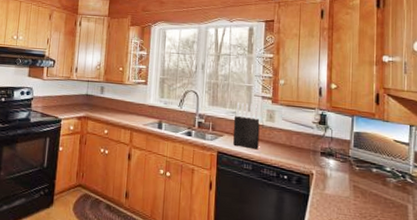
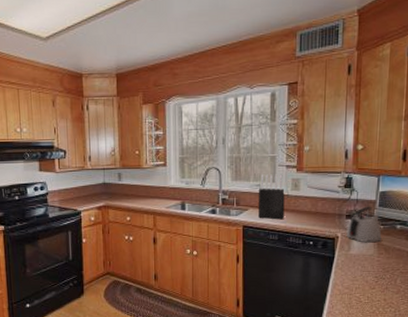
kettle: none [321,145,358,184] -> present [346,206,382,242]

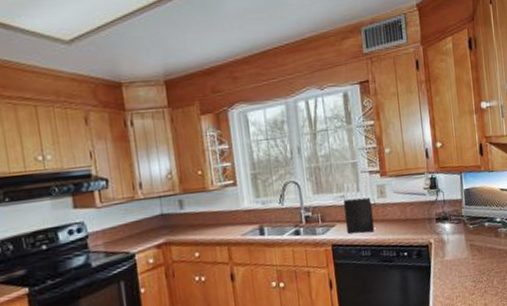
kettle: present [346,206,382,242] -> none [438,206,473,246]

